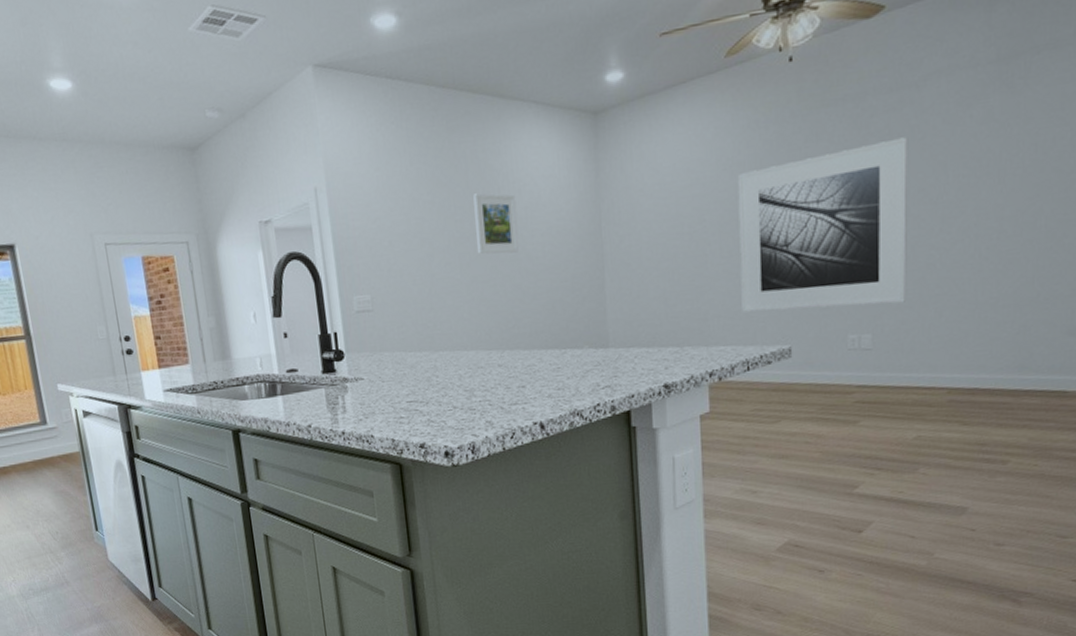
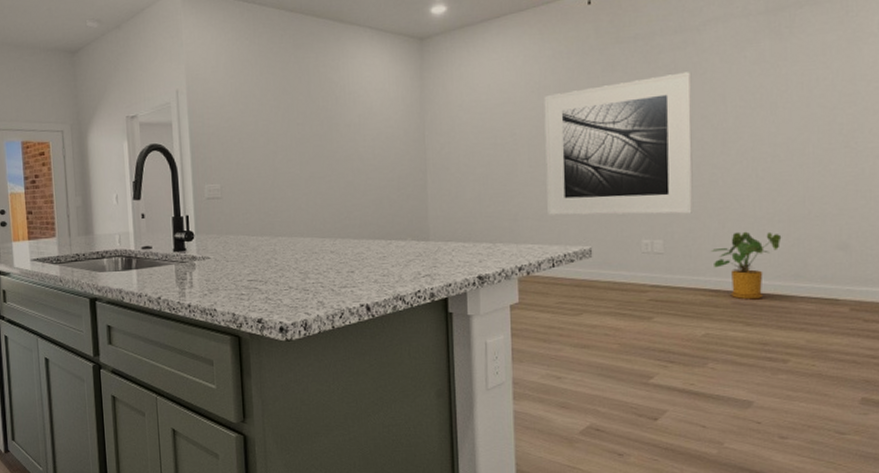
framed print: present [473,193,520,255] -> none [314,101,353,154]
house plant: none [925,319,1006,397] -> present [710,231,782,300]

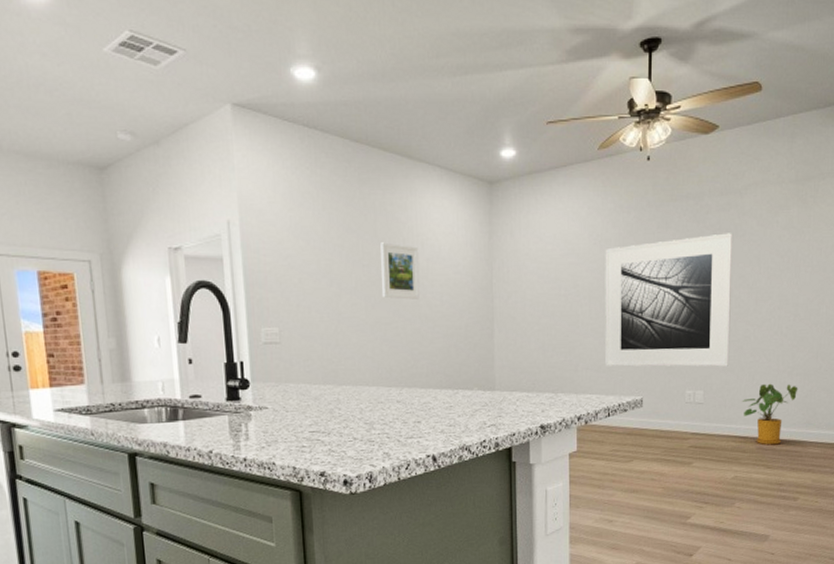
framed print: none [314,101,353,154] -> present [380,242,421,300]

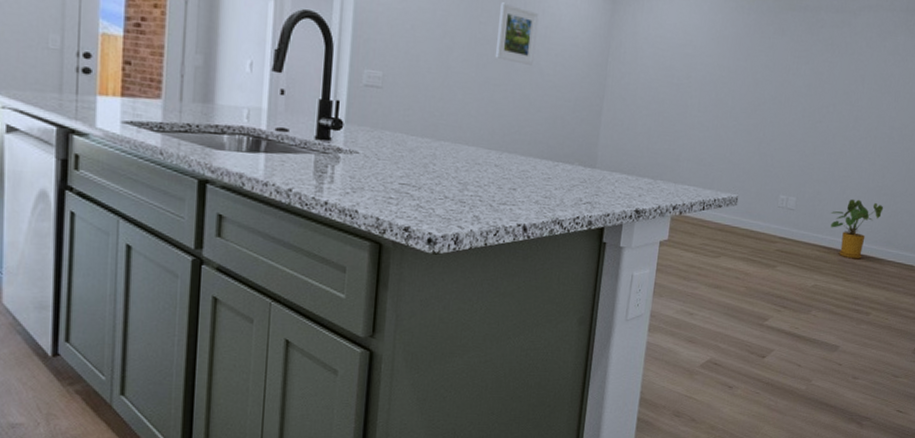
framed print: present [605,233,733,367] -> none [707,45,843,177]

